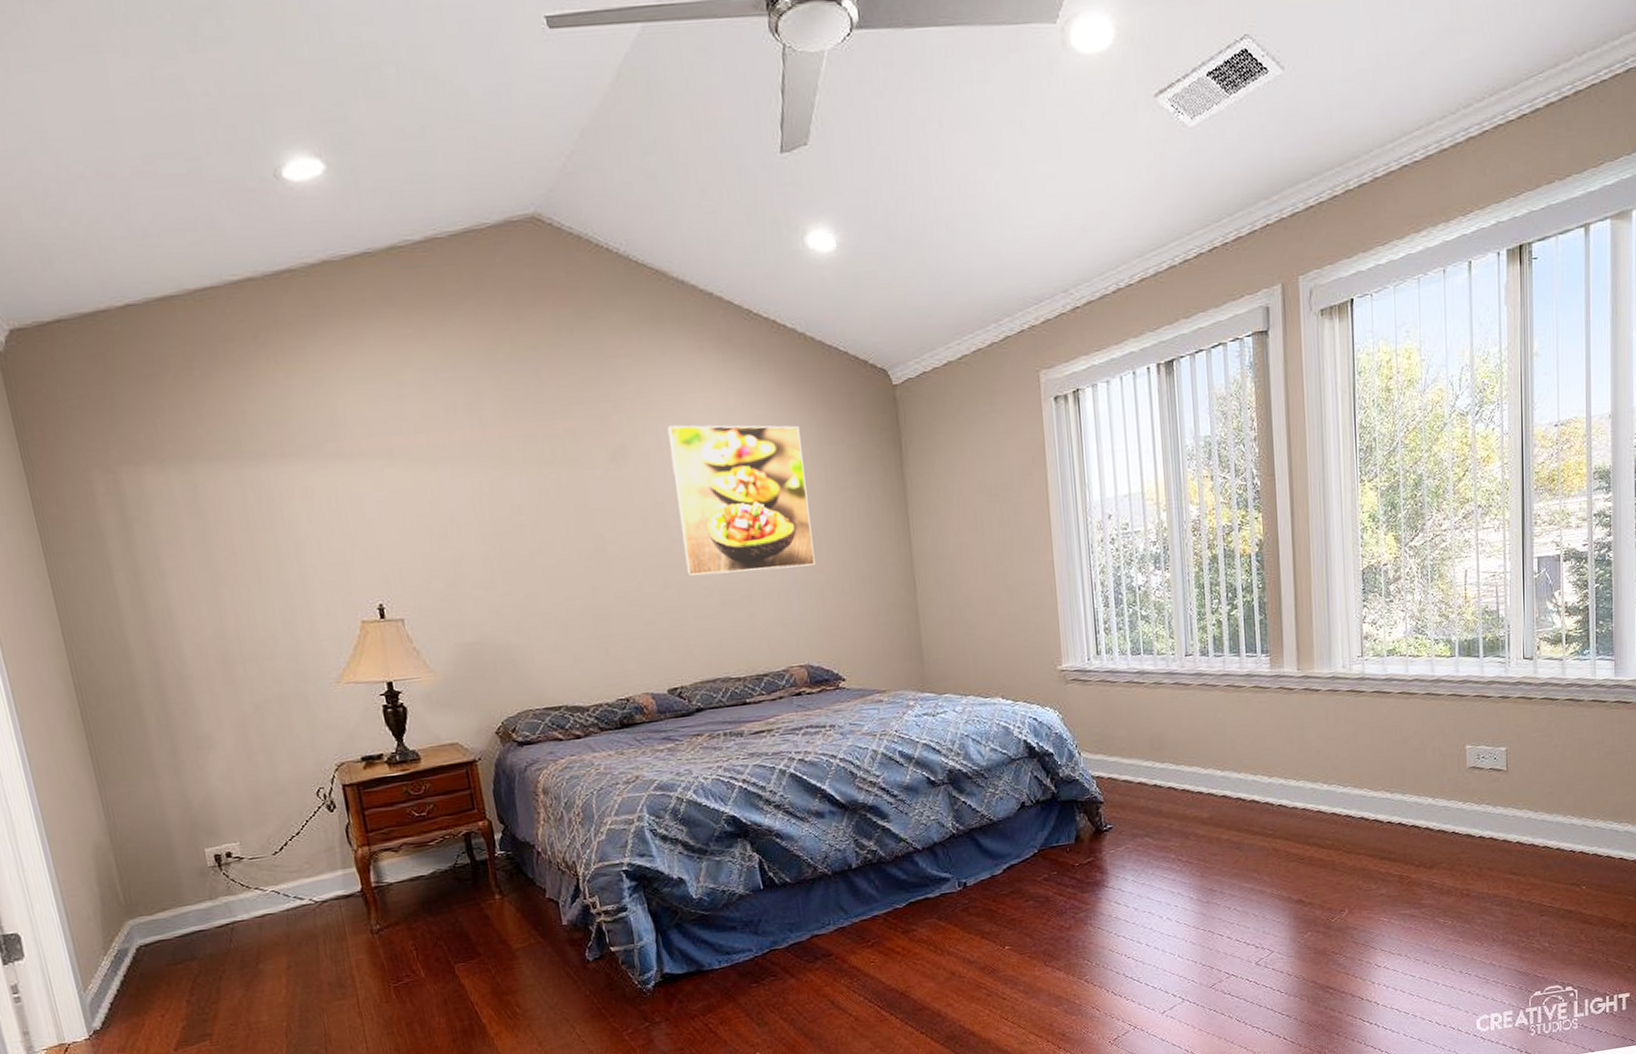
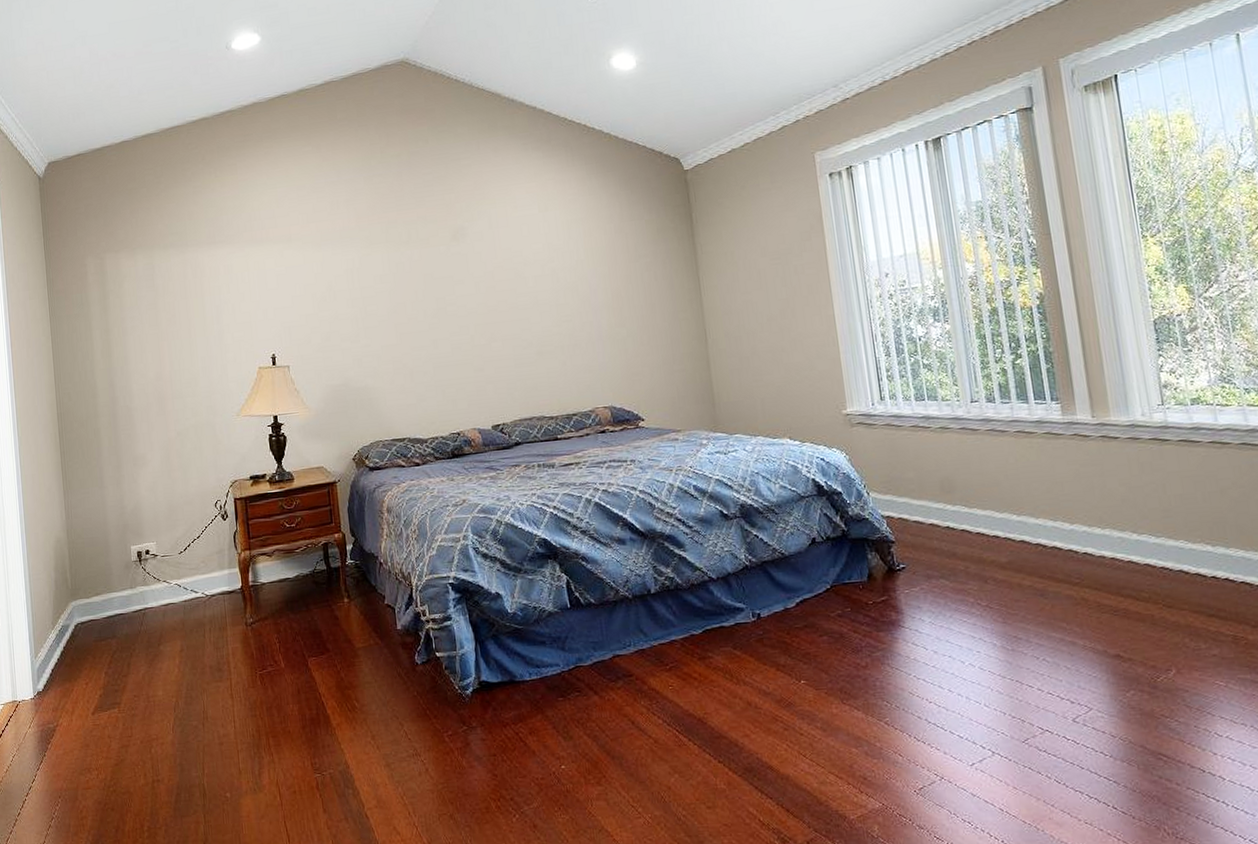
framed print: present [666,425,815,576] -> none [497,206,618,330]

